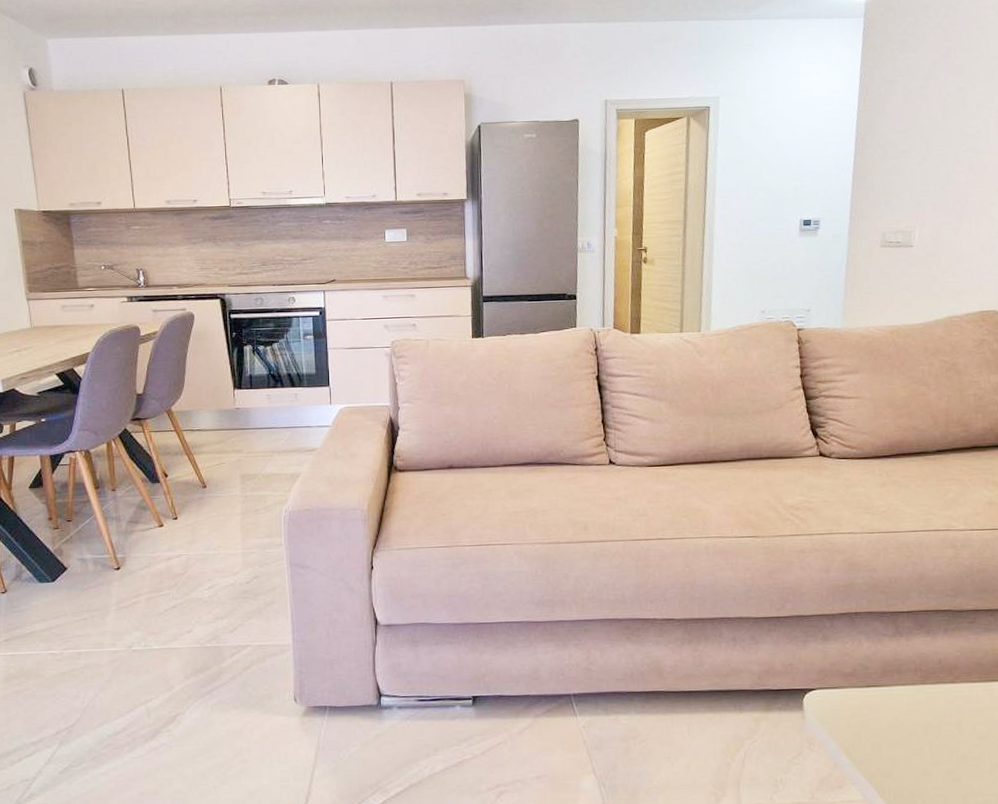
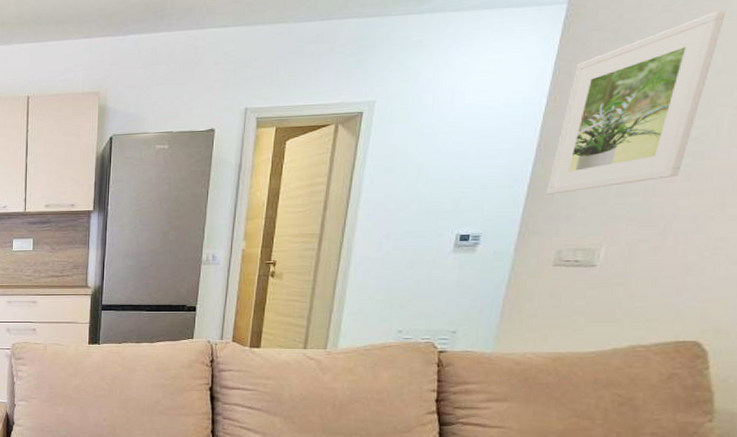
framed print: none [867,30,980,183] -> present [545,10,726,195]

